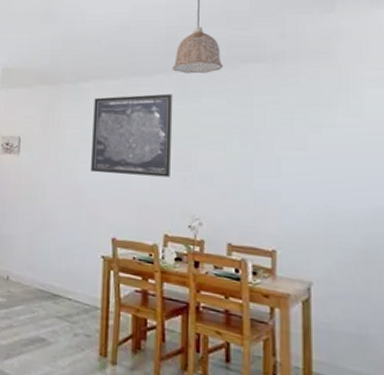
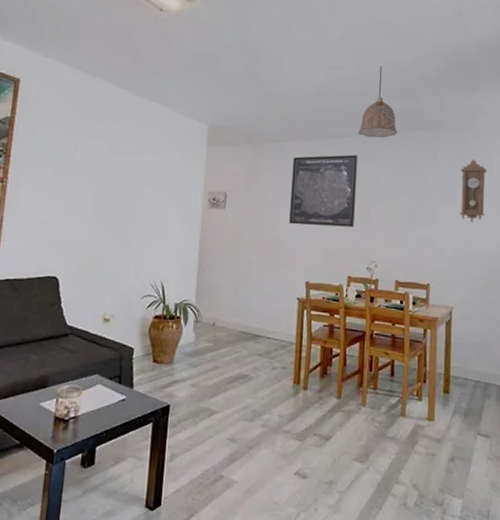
pendulum clock: none [314,95,354,176] -> present [460,159,487,223]

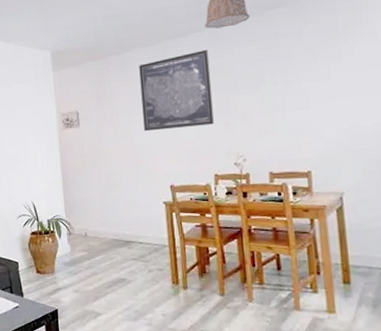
pendulum clock: present [460,159,487,223] -> none [333,26,371,98]

